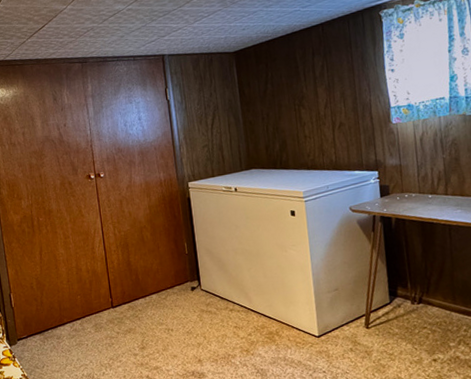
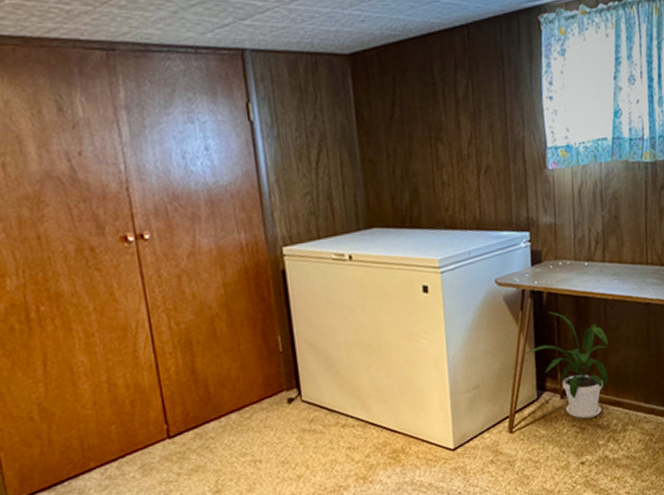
house plant: none [376,233,456,323] -> present [524,312,609,419]

